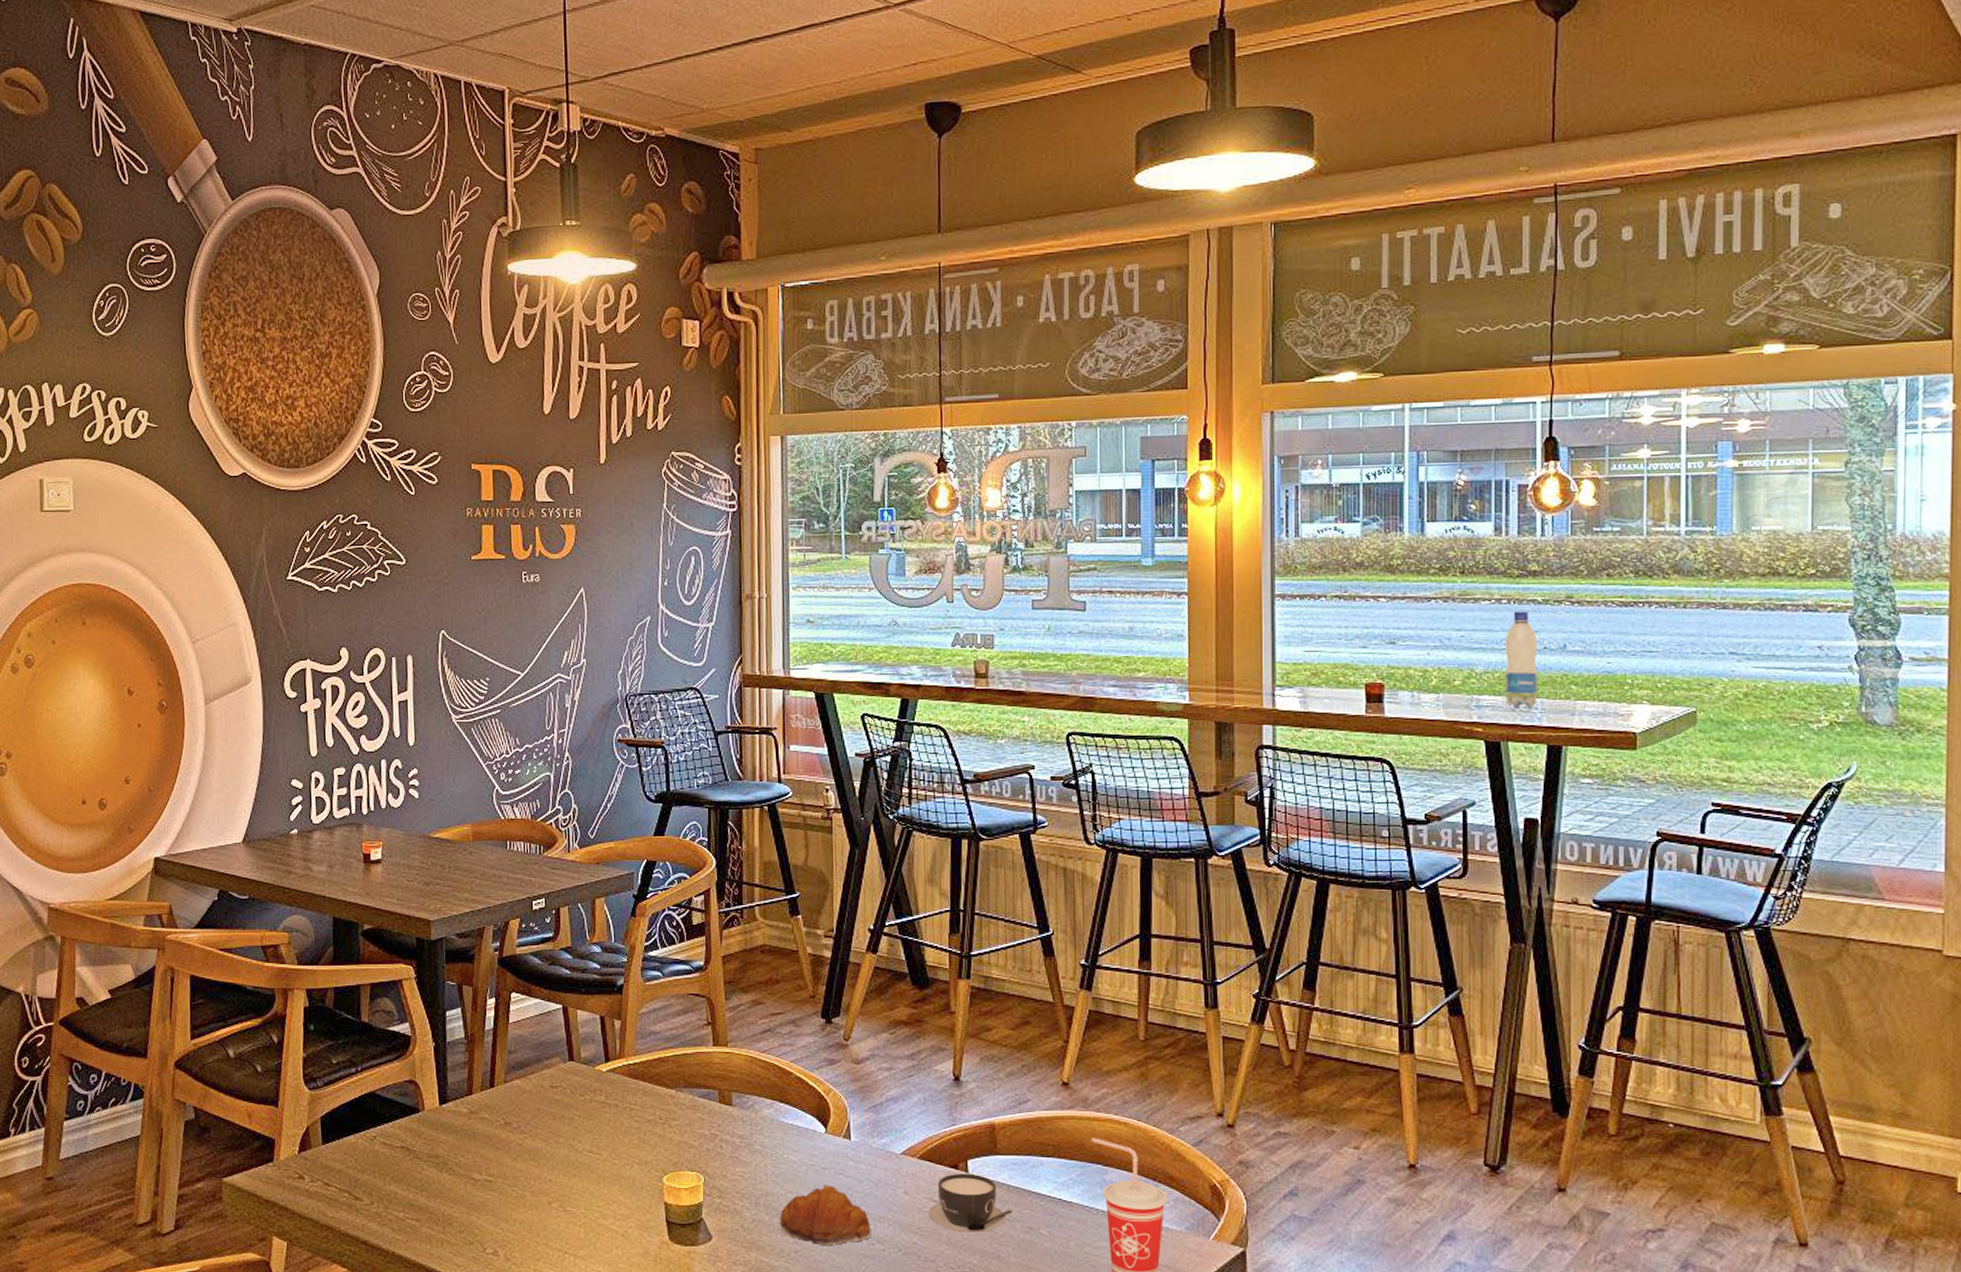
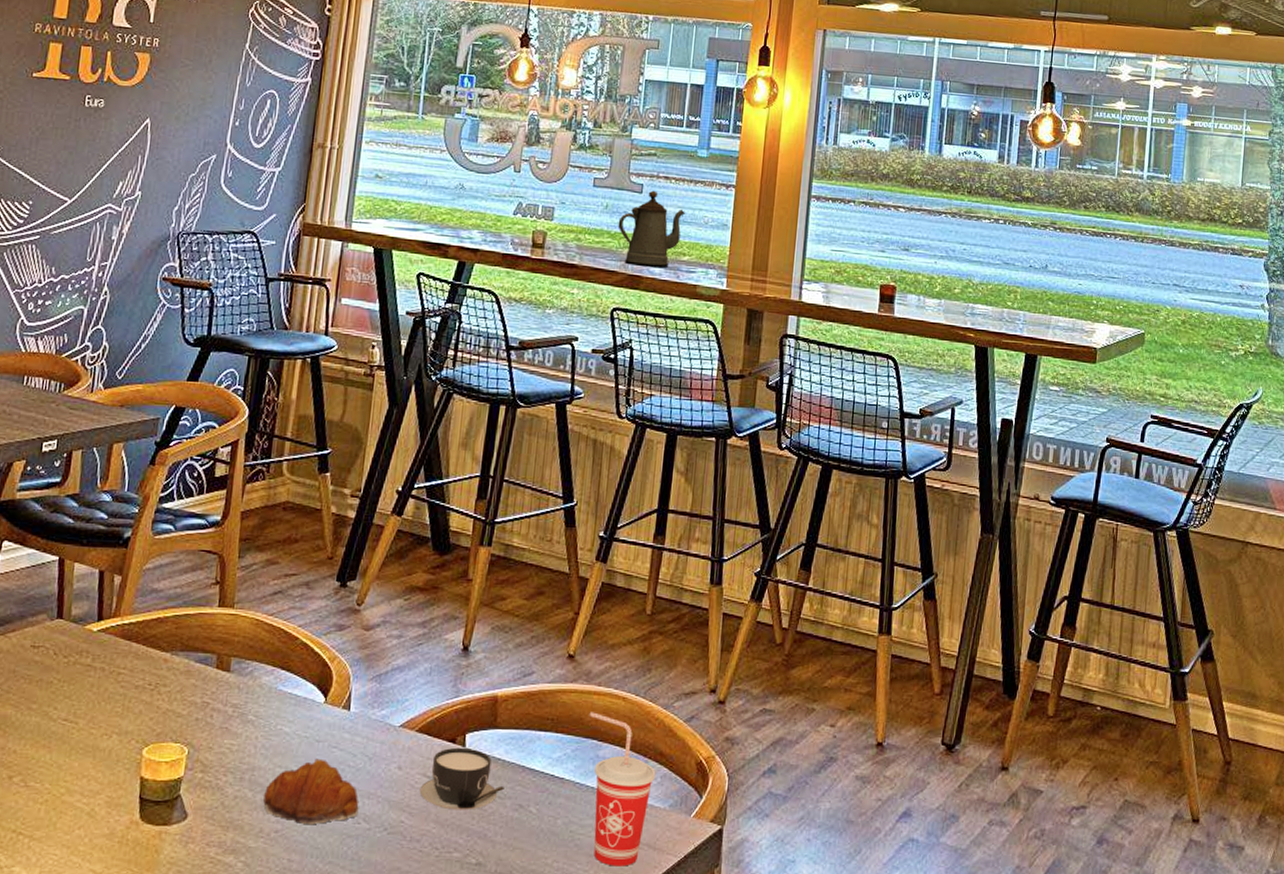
coffee pot: none [1063,606,1135,688] -> present [618,190,685,269]
bottle: present [1505,611,1538,708] -> none [995,231,1025,319]

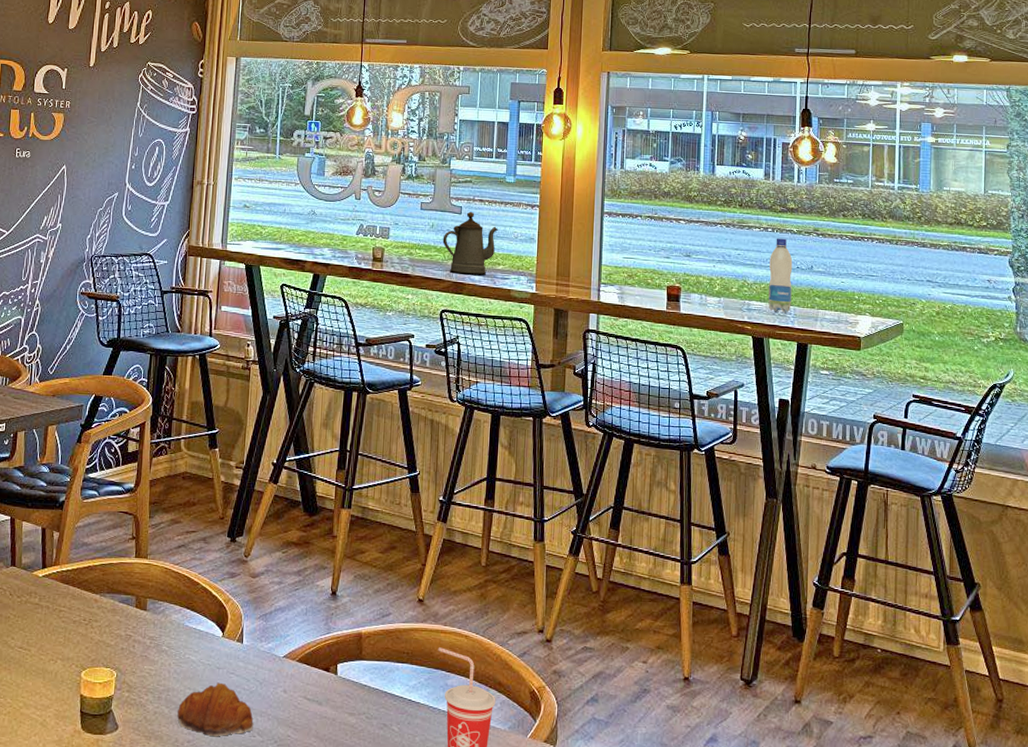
teacup: present [419,747,504,810] -> none [301,675,371,728]
bottle: none [995,231,1025,319] -> present [768,238,793,313]

